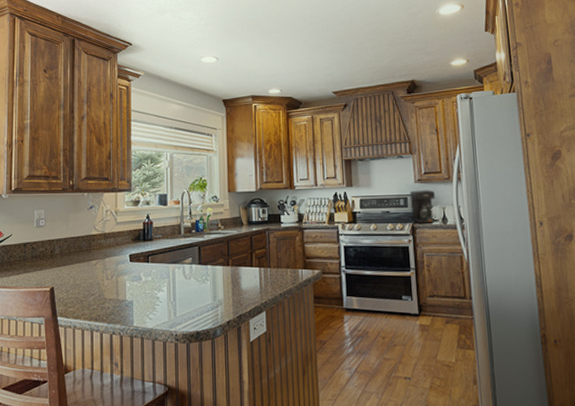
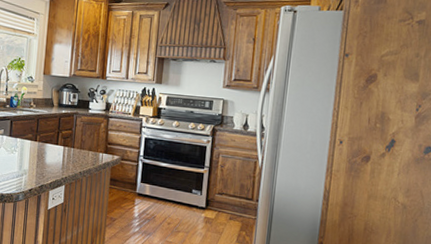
coffee maker: present [409,190,440,224] -> none [214,95,242,128]

